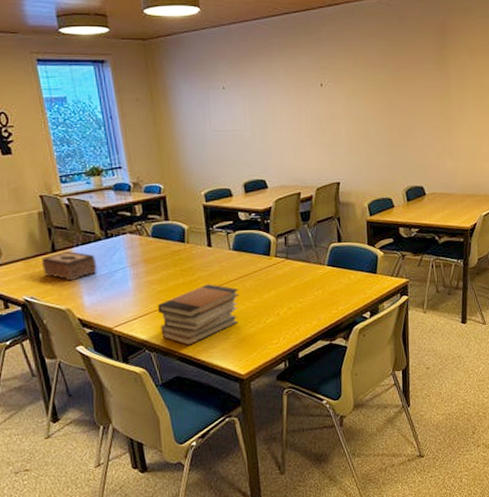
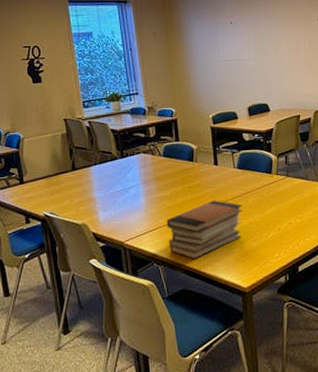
tissue box: present [42,251,97,281] -> none [62,170,112,198]

